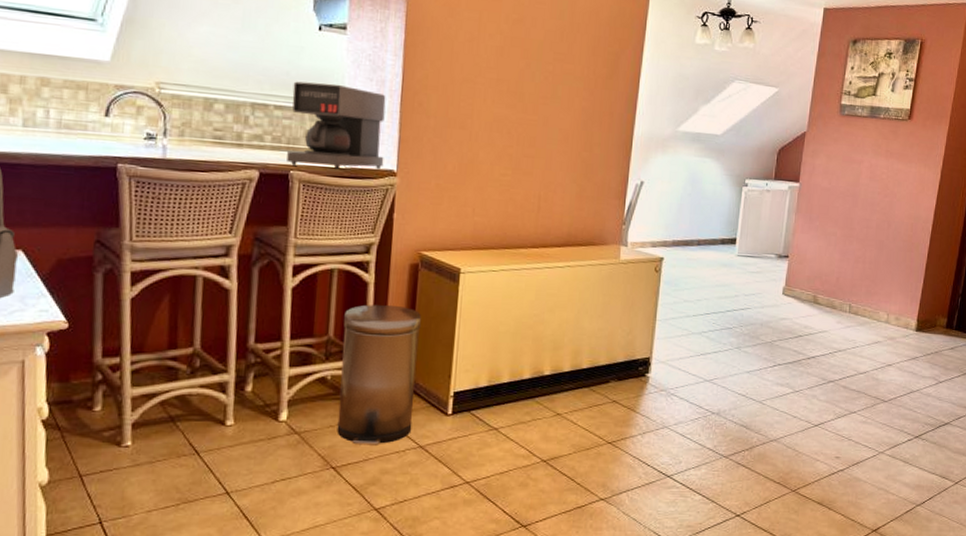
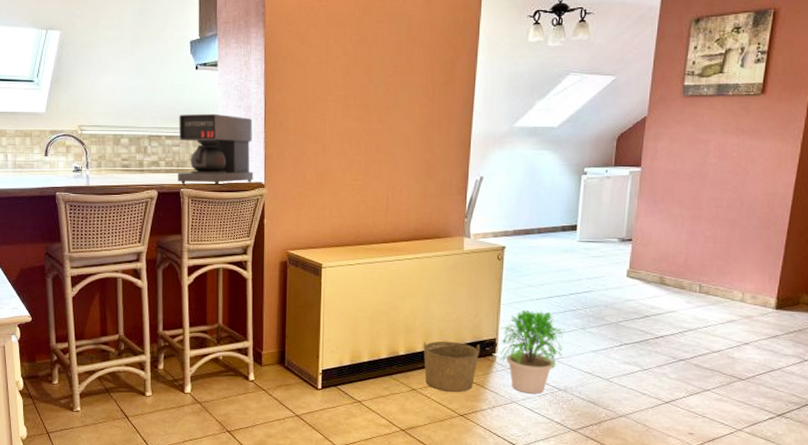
pedal bin: present [337,304,422,445] -> none [229,296,292,414]
basket: none [571,359,633,417] -> present [423,341,481,392]
potted plant: none [653,326,721,418] -> present [500,309,565,394]

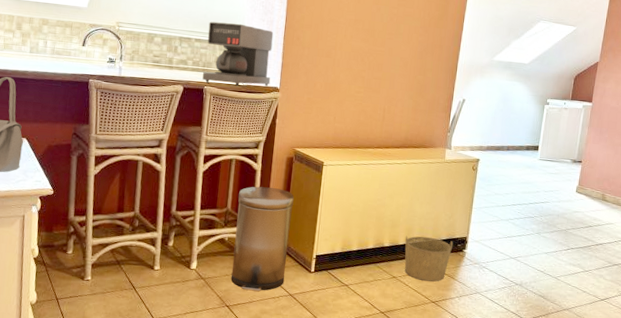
pedal bin: none [229,296,292,414] -> present [231,186,295,292]
potted plant: present [500,309,565,394] -> none [469,214,524,287]

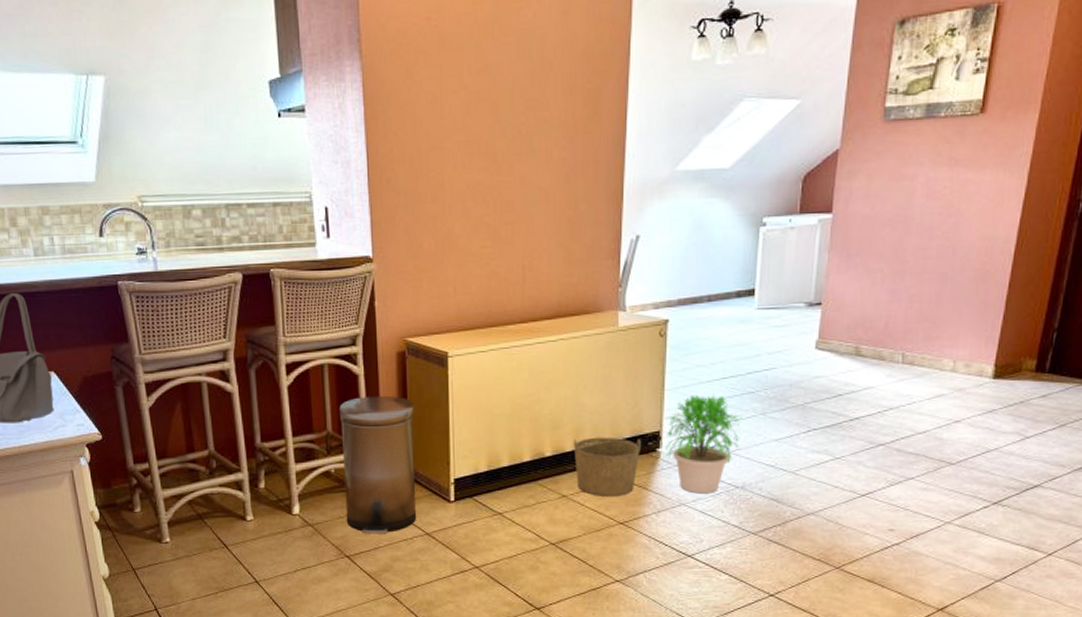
coffee maker: present [202,21,274,87] -> none [261,172,359,263]
potted plant: none [469,214,524,287] -> present [664,394,742,494]

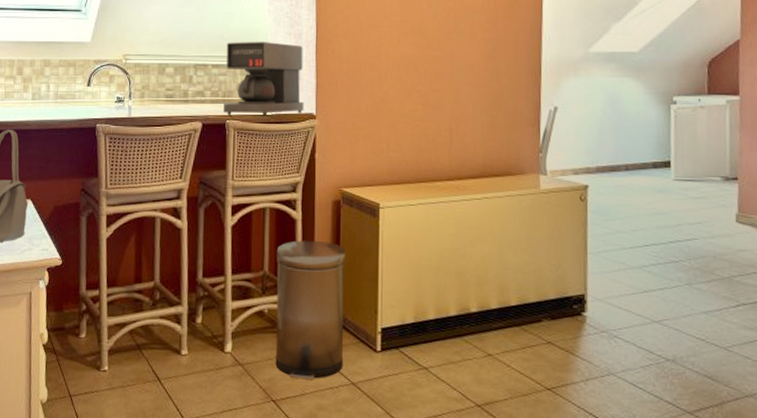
coffee maker: none [261,172,359,263] -> present [223,41,304,116]
basket: present [573,437,642,496] -> none [498,296,567,360]
potted plant: present [664,394,742,494] -> none [588,260,668,365]

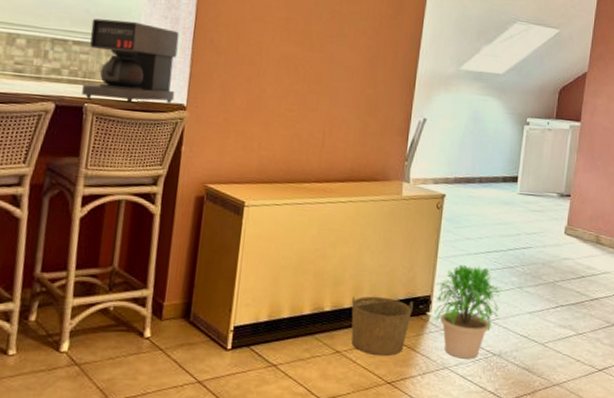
pedal bin: present [275,240,347,380] -> none [116,236,206,379]
basket: none [498,296,567,360] -> present [351,296,414,356]
potted plant: none [588,260,668,365] -> present [434,264,502,359]

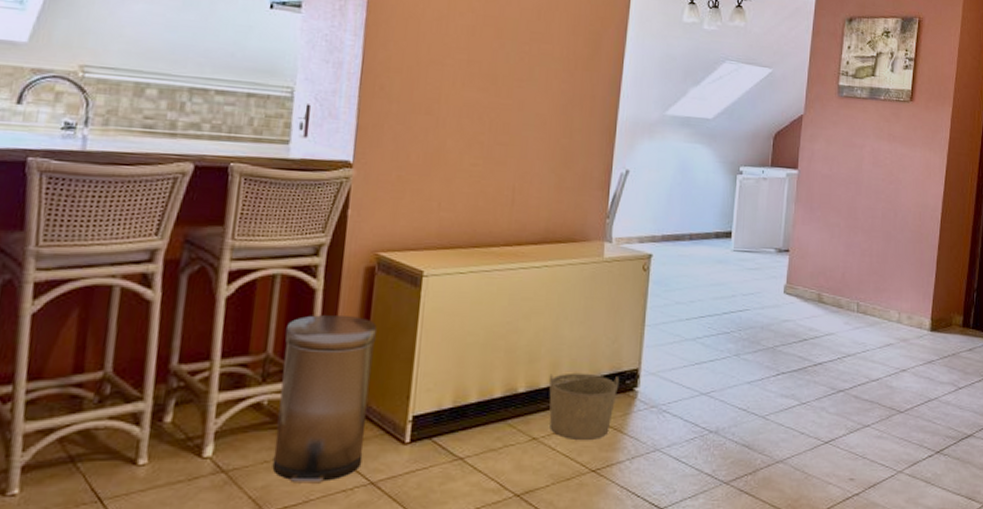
coffee maker: present [82,18,180,104] -> none [227,63,344,161]
pedal bin: none [116,236,206,379] -> present [272,314,378,484]
potted plant: present [434,264,502,359] -> none [643,332,718,438]

